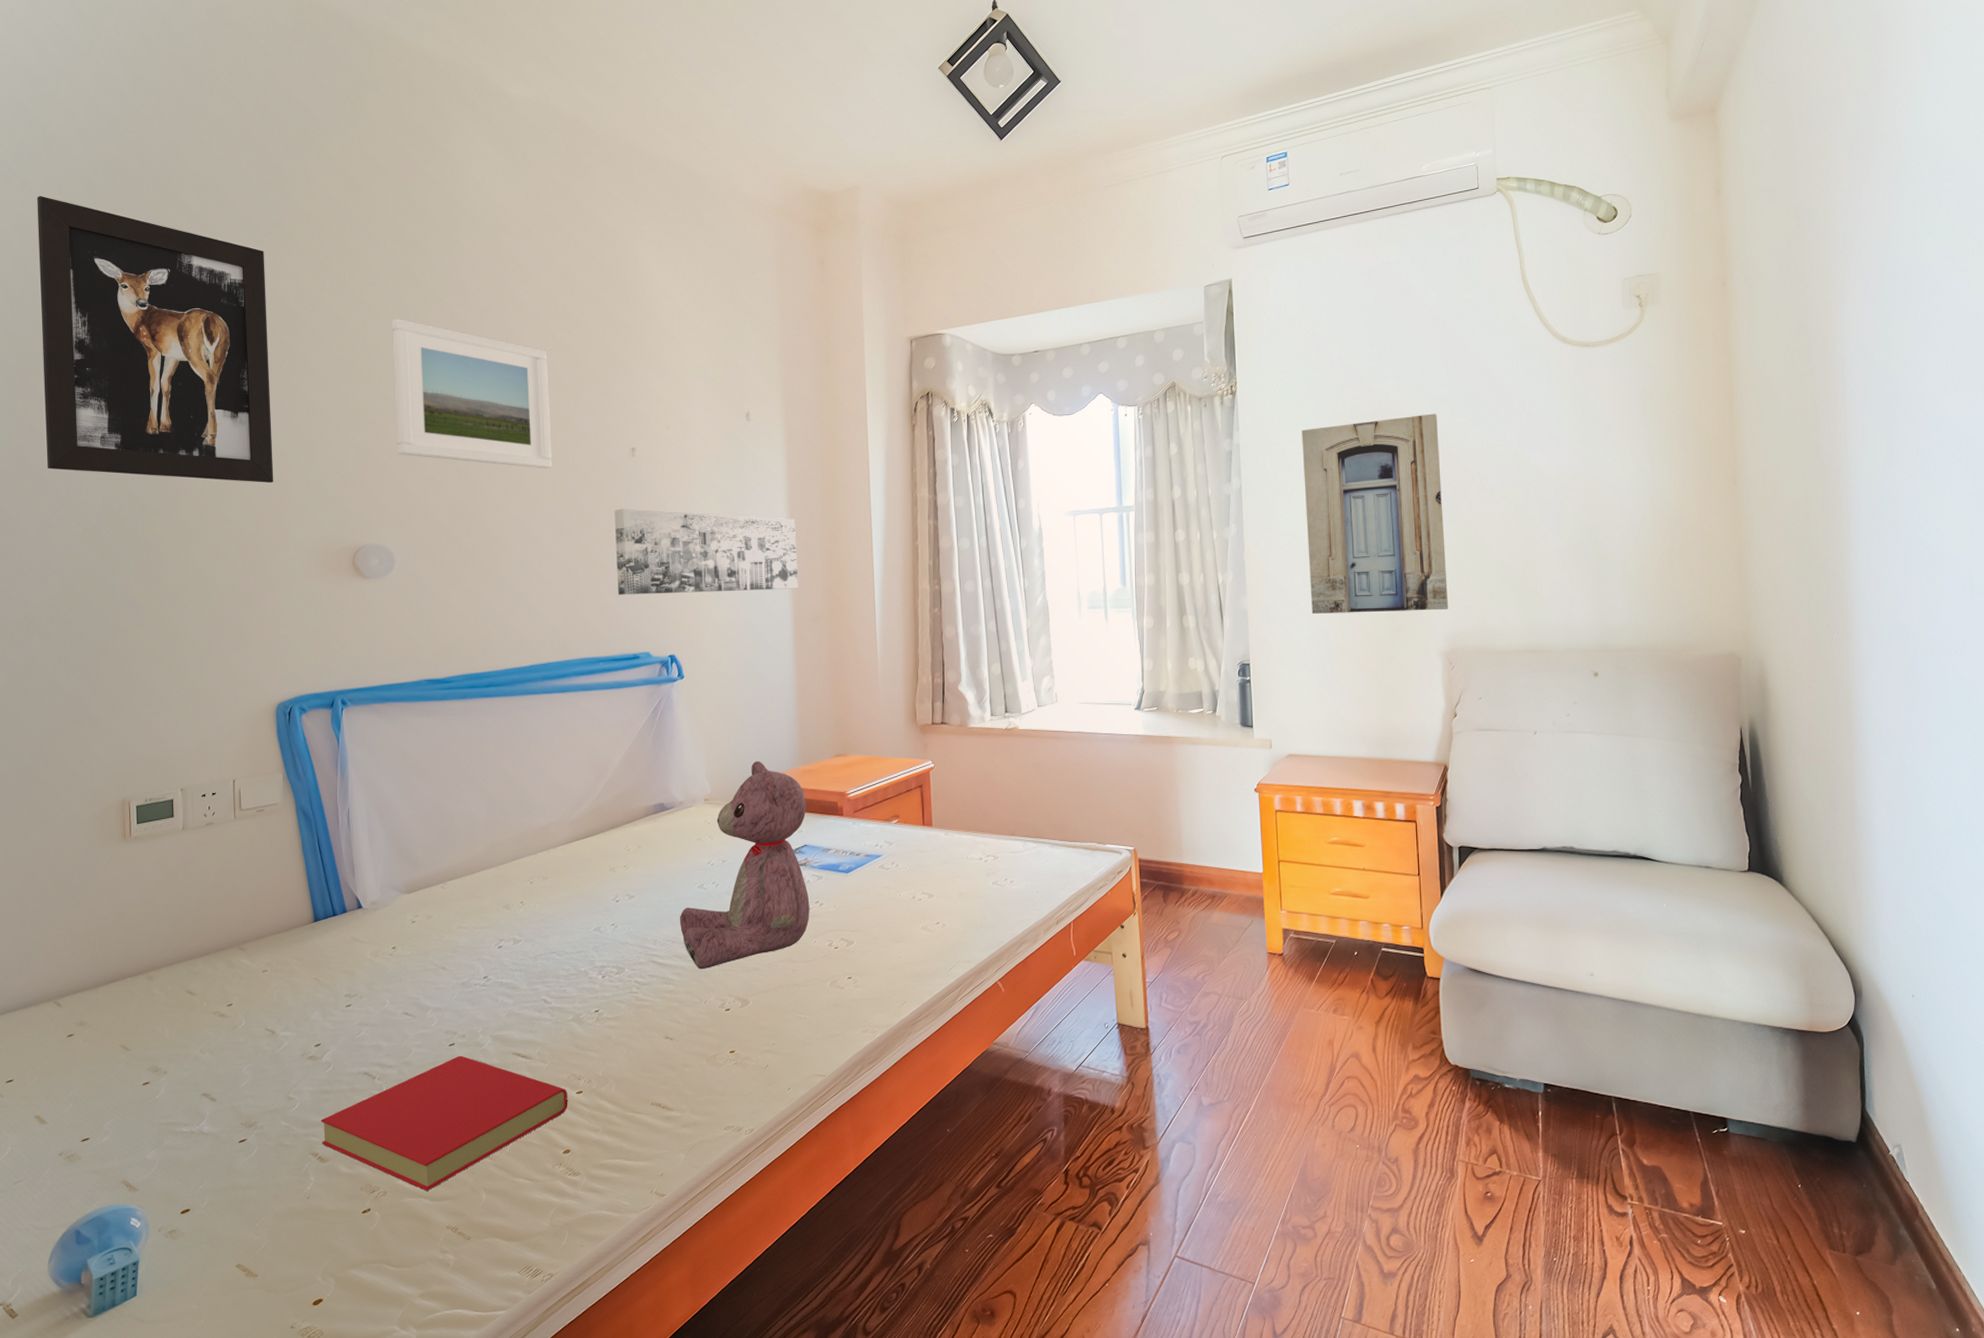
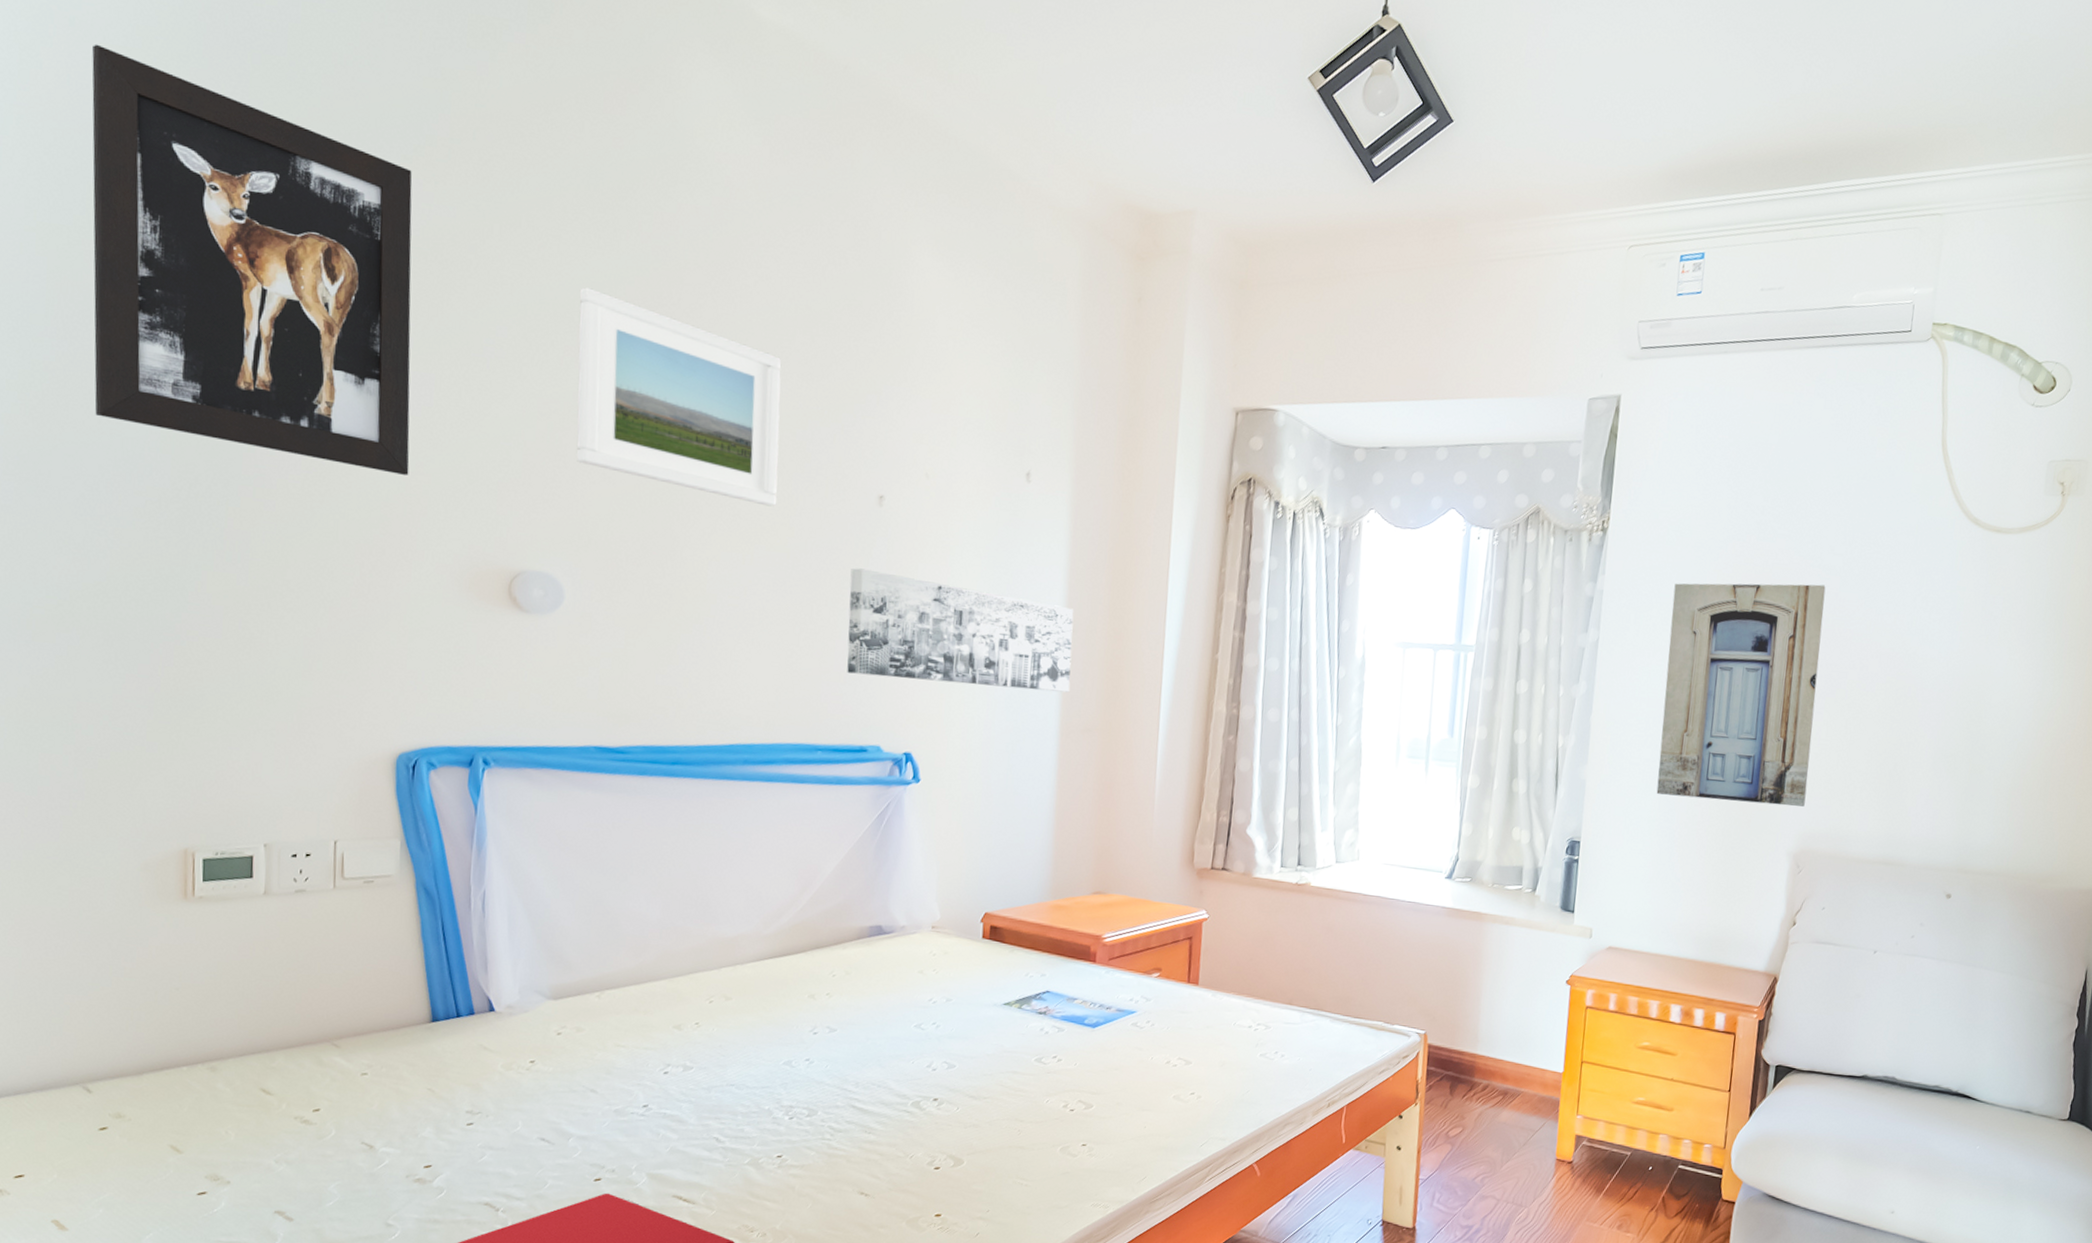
teddy bear: present [680,761,810,970] -> none [889,889,1054,1121]

